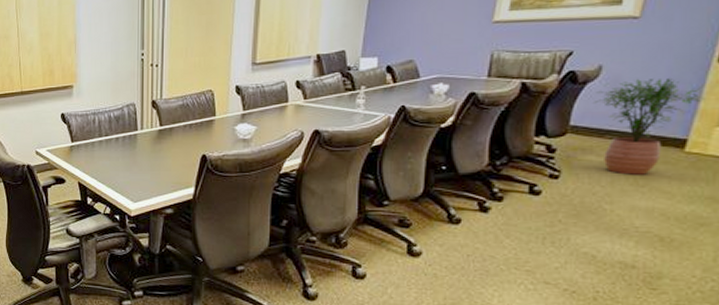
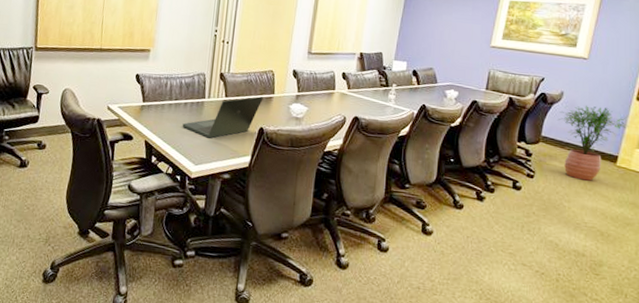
laptop: none [116,121,203,173] -> present [182,96,263,138]

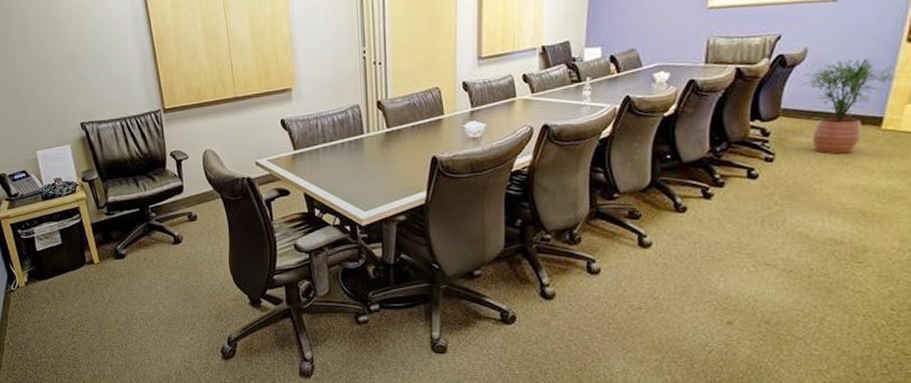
laptop: present [182,96,263,138] -> none [342,120,431,179]

